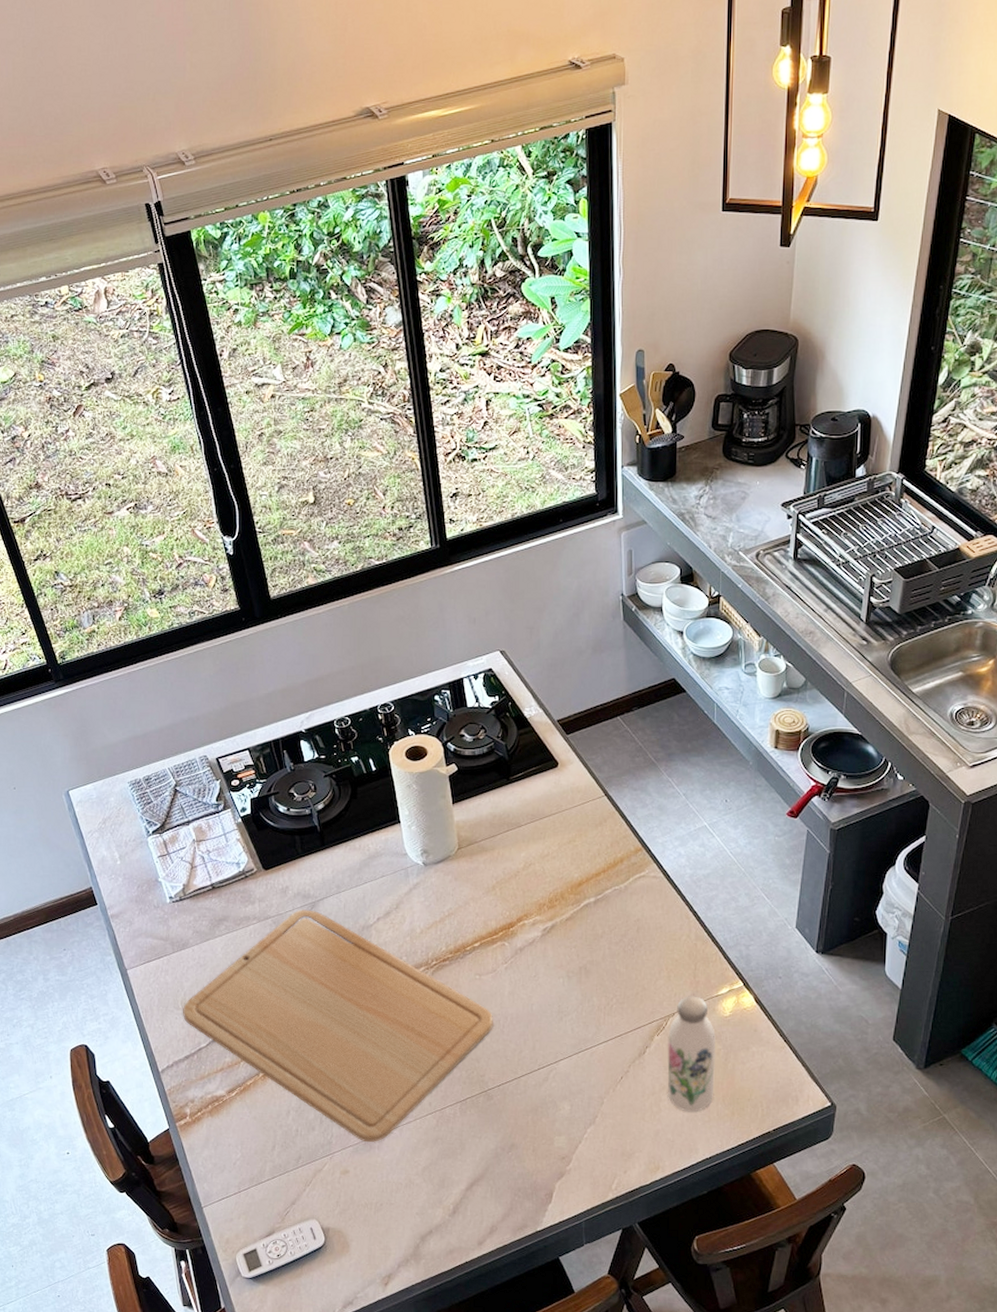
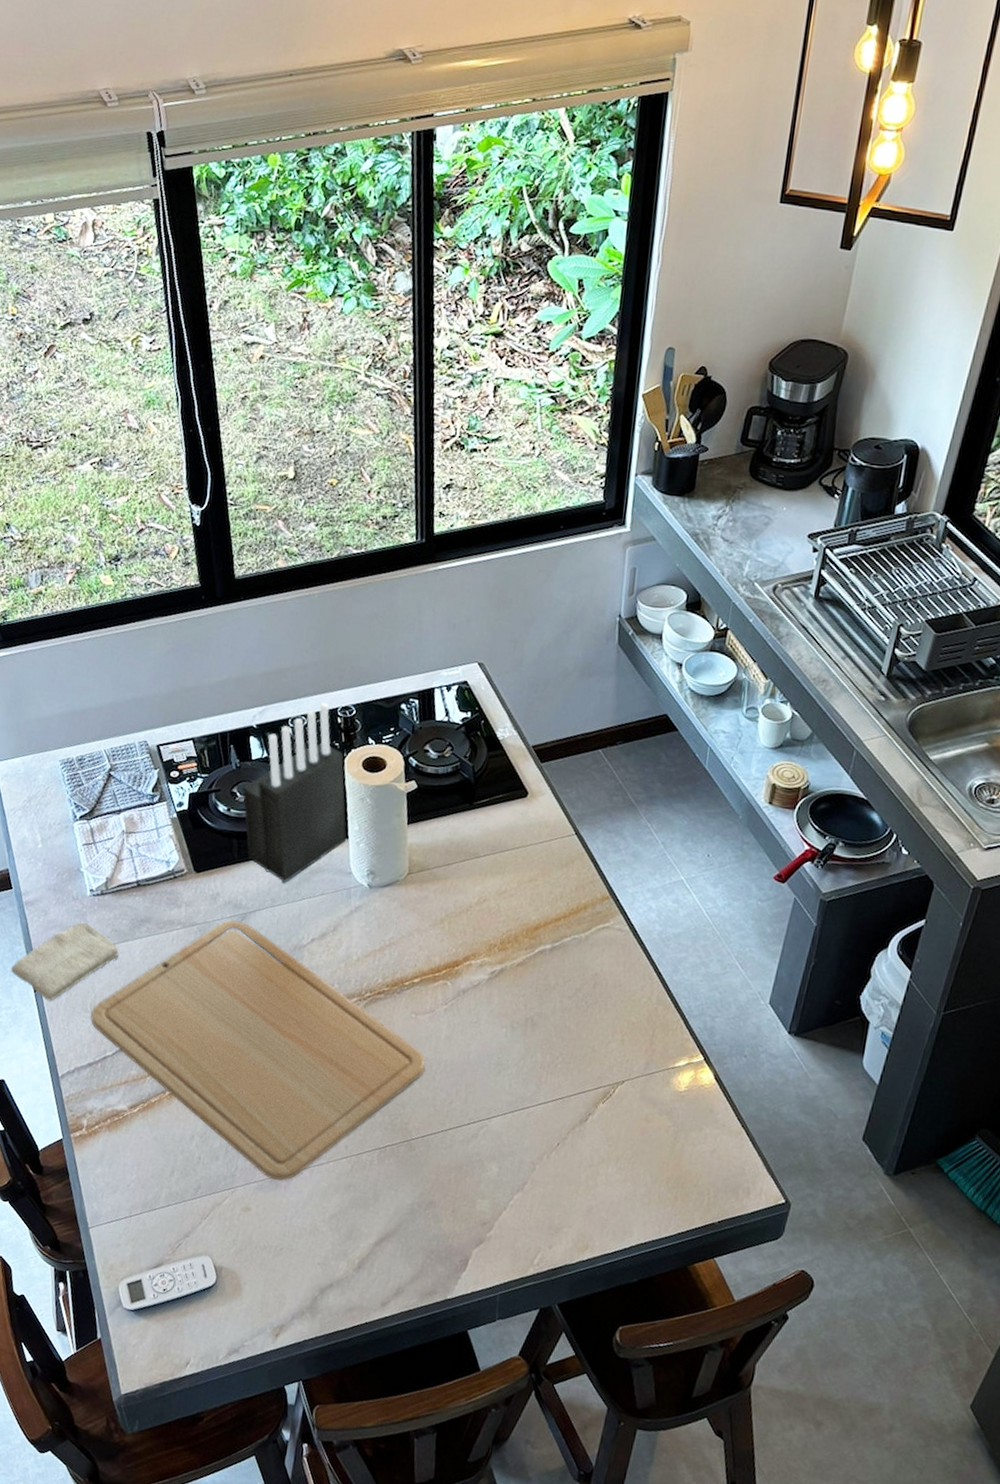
washcloth: none [103,928,203,1004] -> present [10,922,120,1001]
knife block: none [299,702,398,871] -> present [242,702,346,884]
water bottle: present [667,995,716,1113] -> none [607,1063,667,1192]

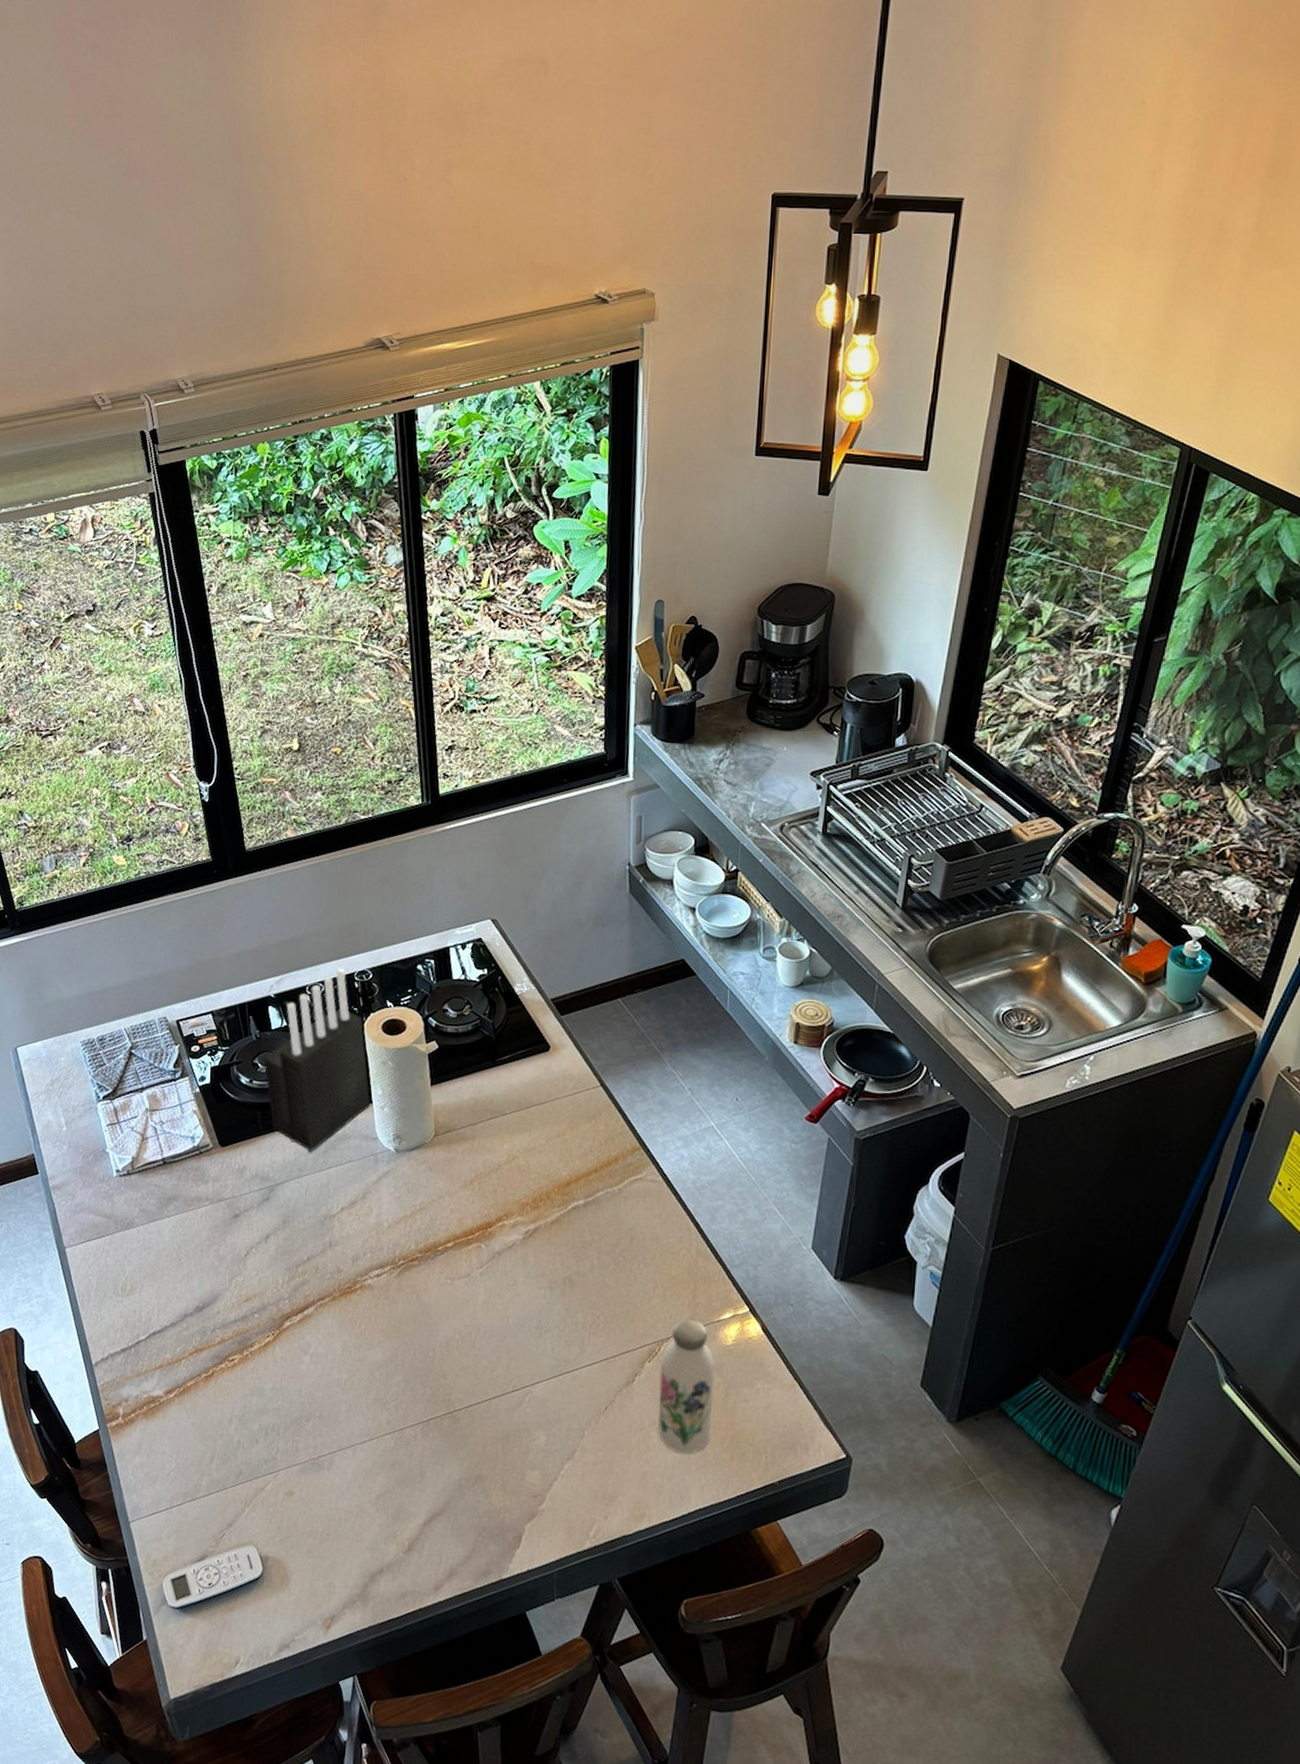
washcloth: present [10,922,120,1001] -> none [39,1204,149,1287]
chopping board: present [91,919,425,1181] -> none [122,1193,464,1462]
water bottle: none [607,1063,667,1192] -> present [658,1318,716,1454]

